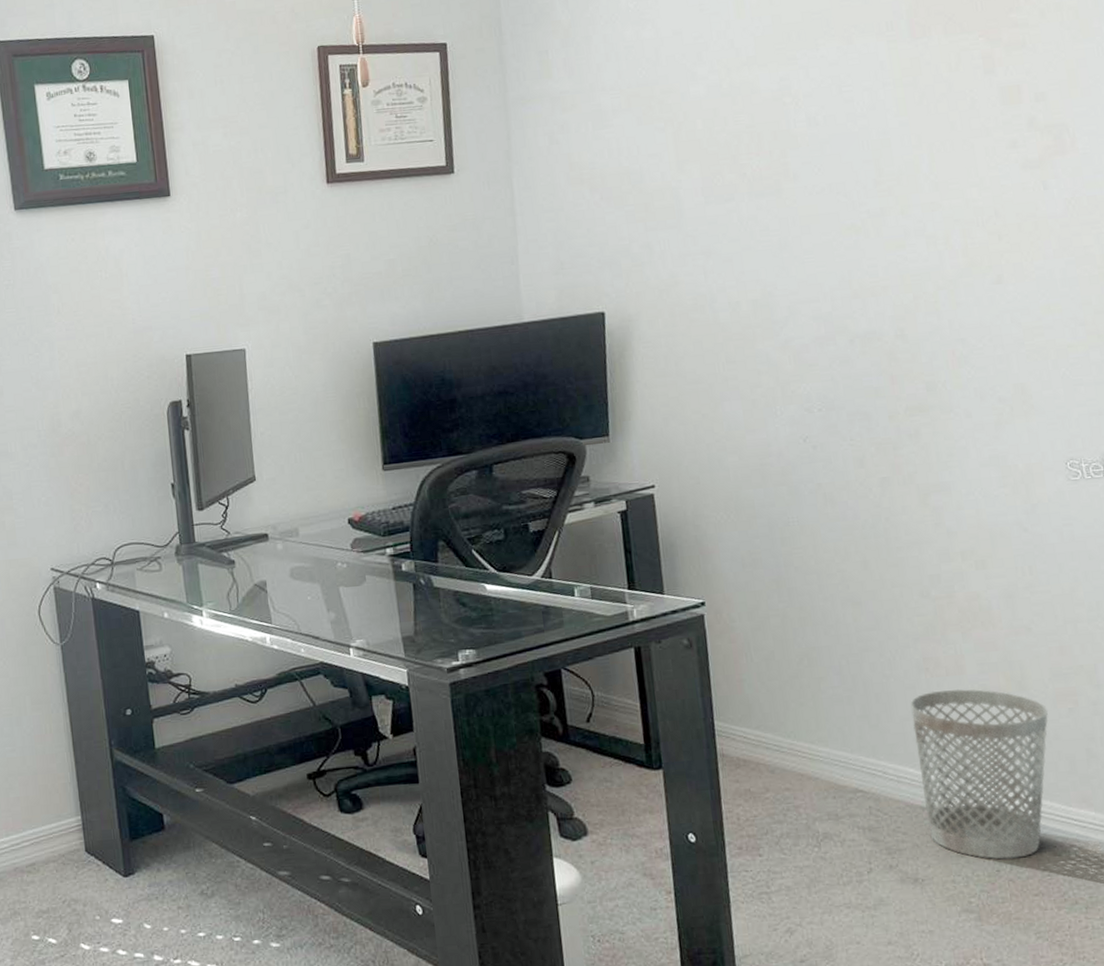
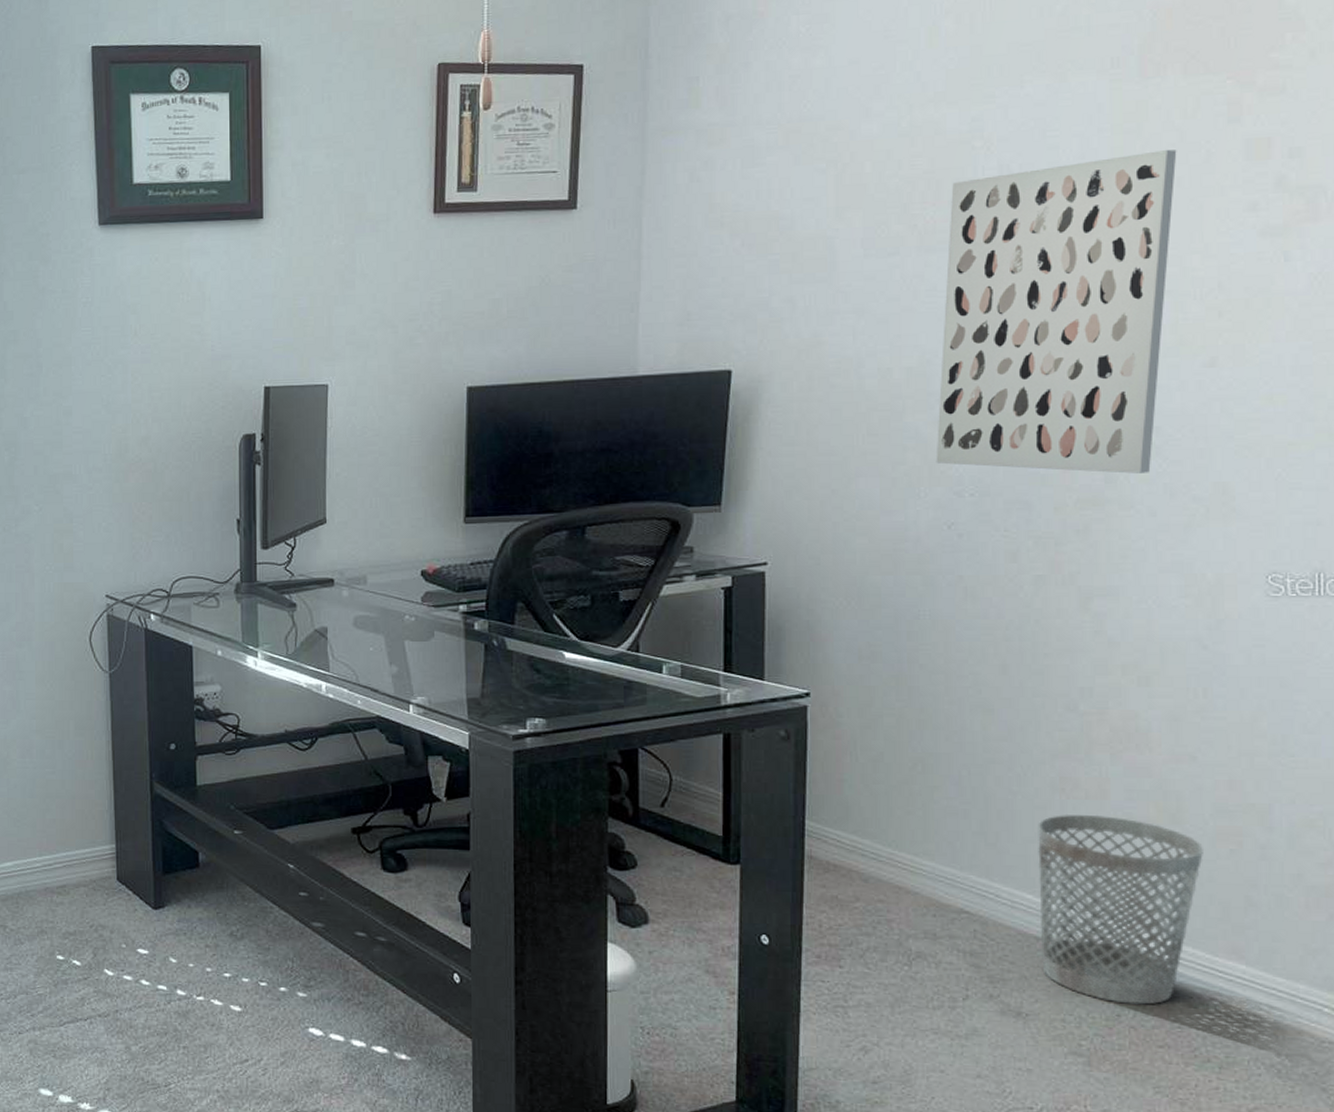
wall art: none [771,98,962,385] -> present [935,150,1177,474]

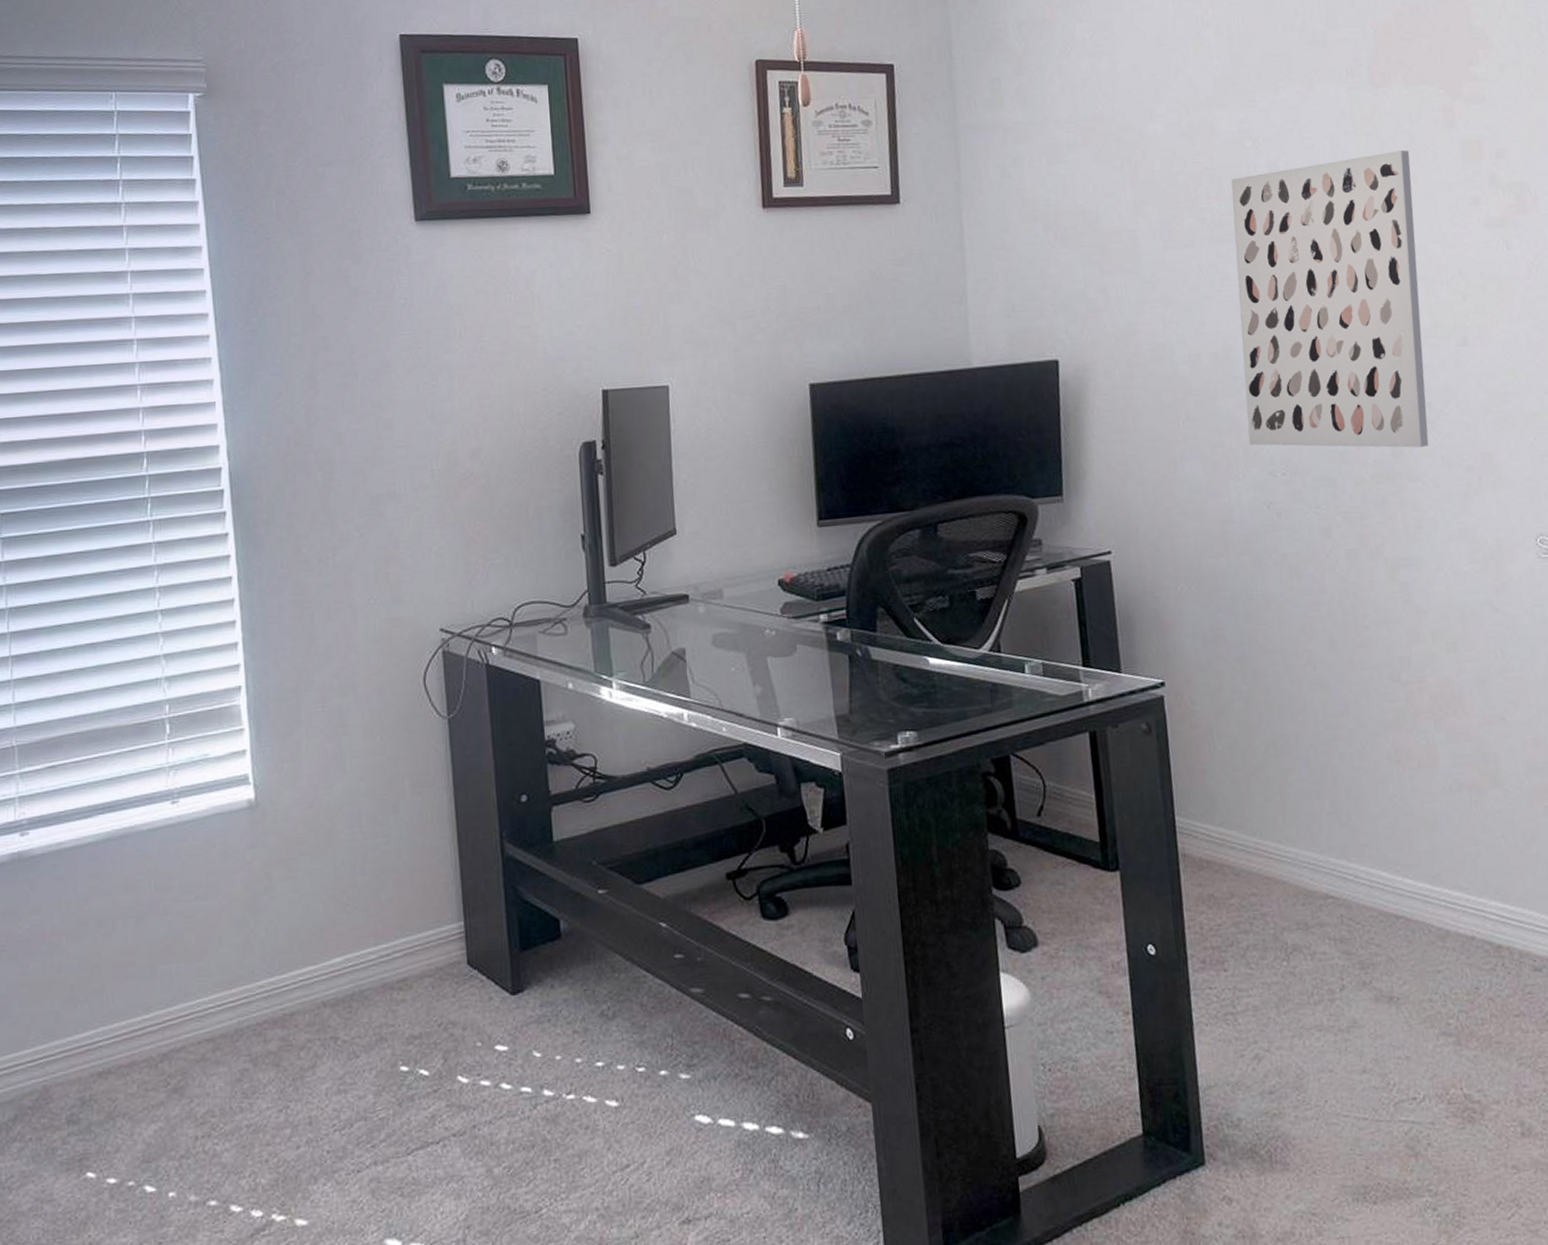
wastebasket: present [1036,814,1203,1005] -> none [1381,783,1525,976]

